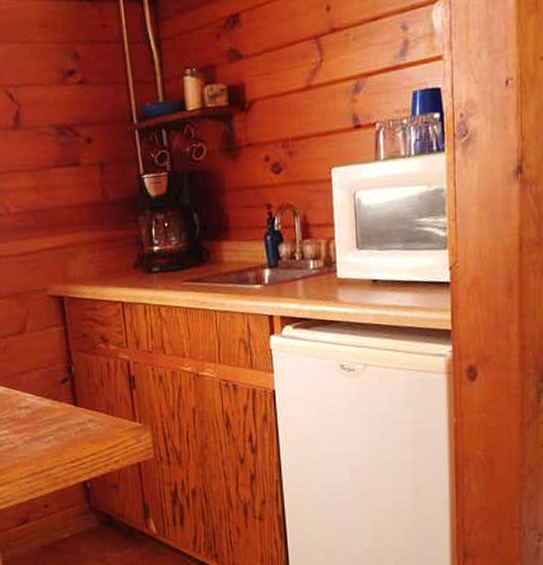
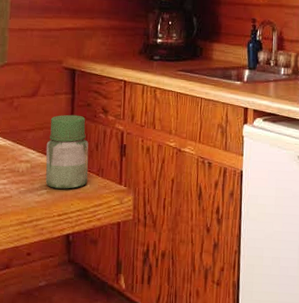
jar: none [44,348,97,433] -> present [45,114,89,189]

